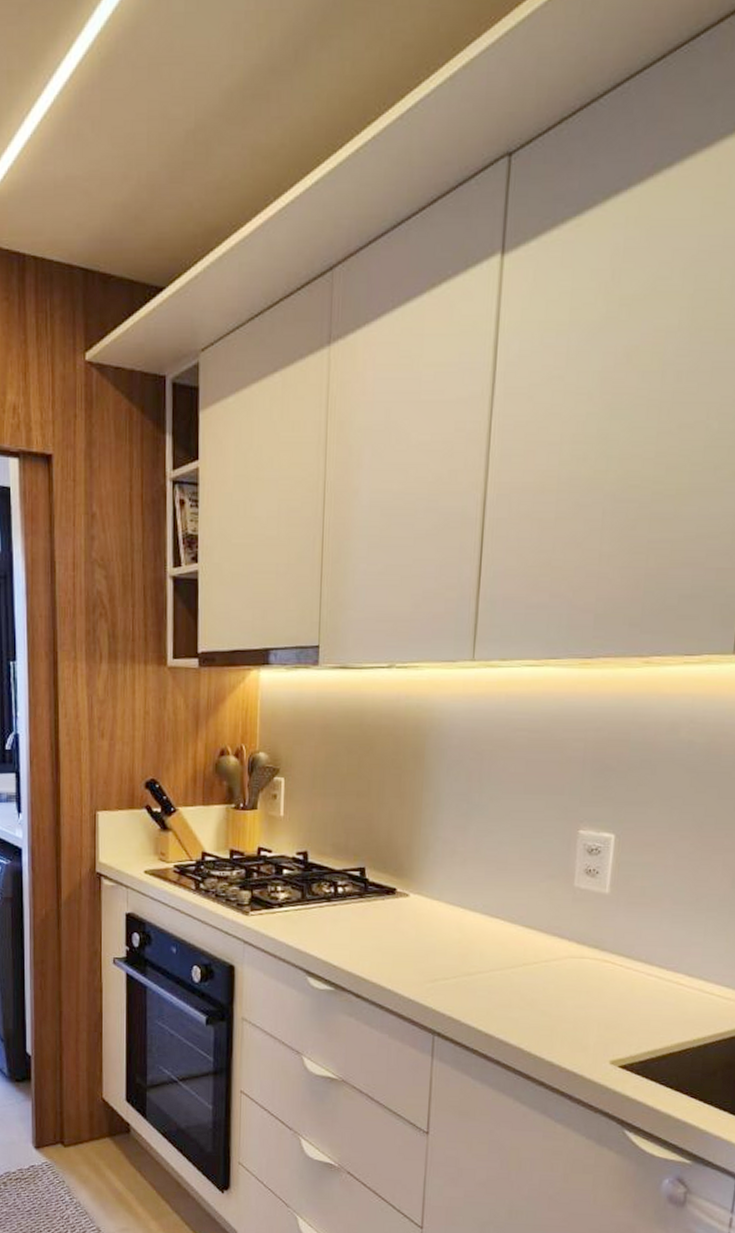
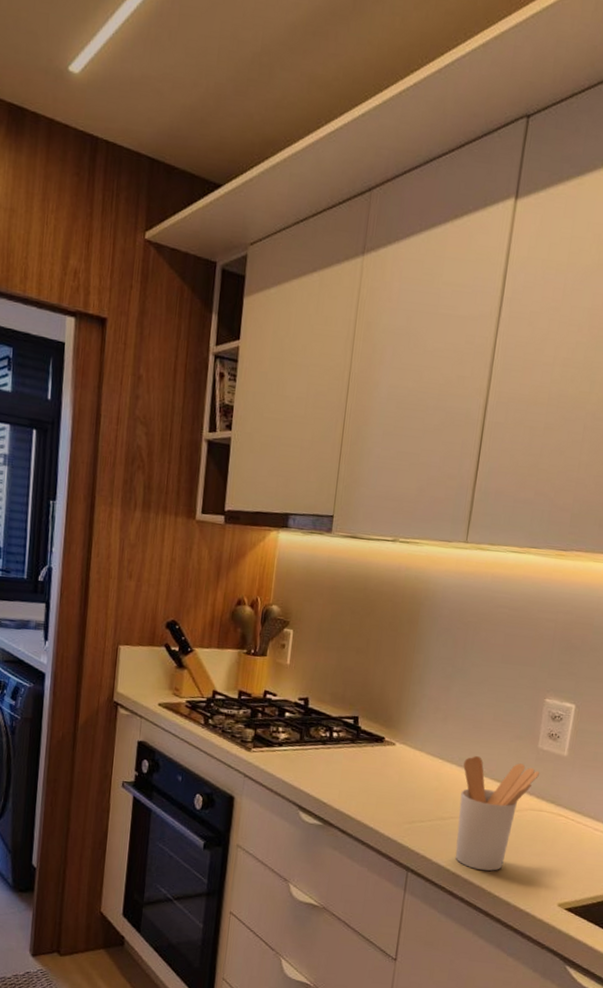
utensil holder: none [486,901,579,1029] -> present [455,756,540,871]

